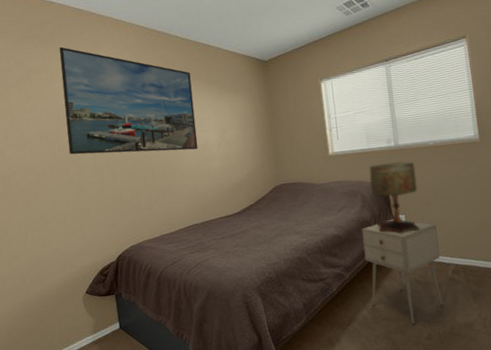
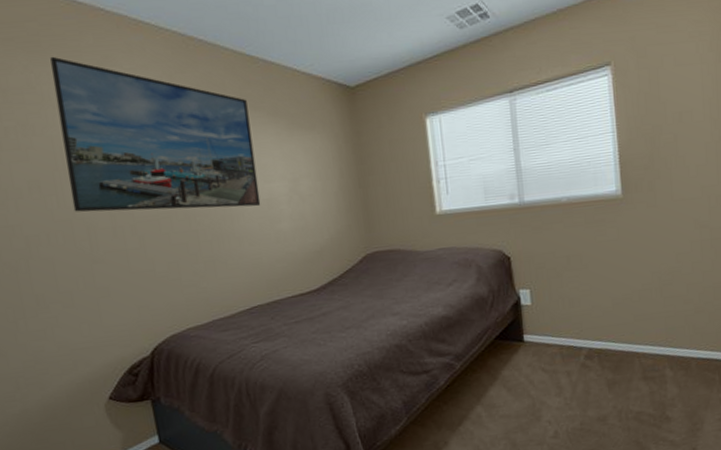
nightstand: present [361,218,443,324] -> none [476,294,573,421]
table lamp: present [369,161,420,234] -> none [486,222,548,313]

